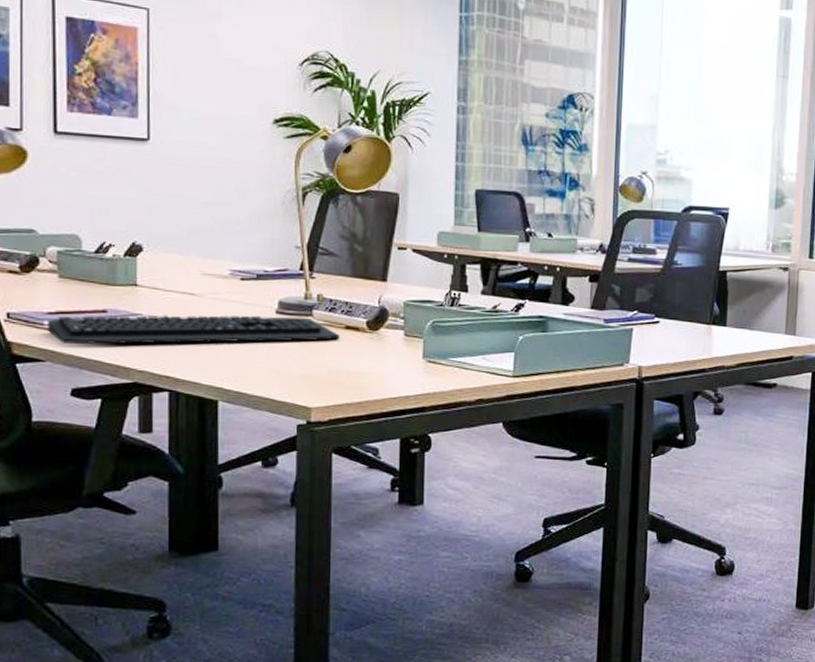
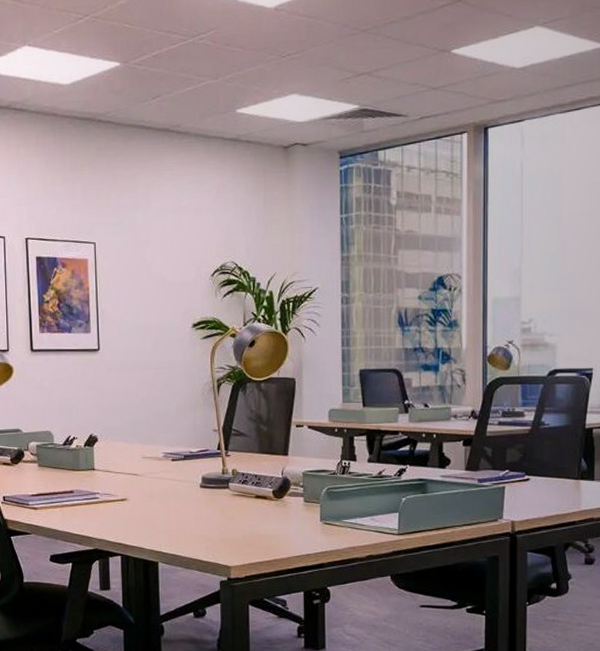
keyboard: present [48,315,340,345] -> none [32,489,251,519]

